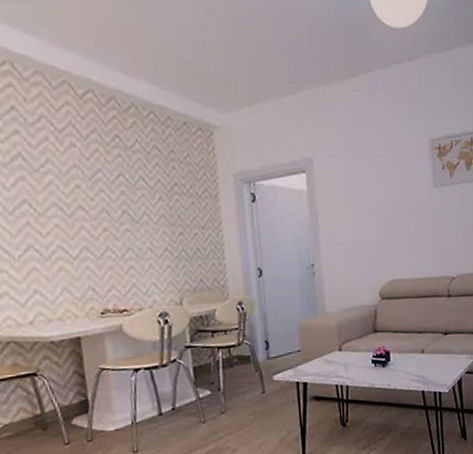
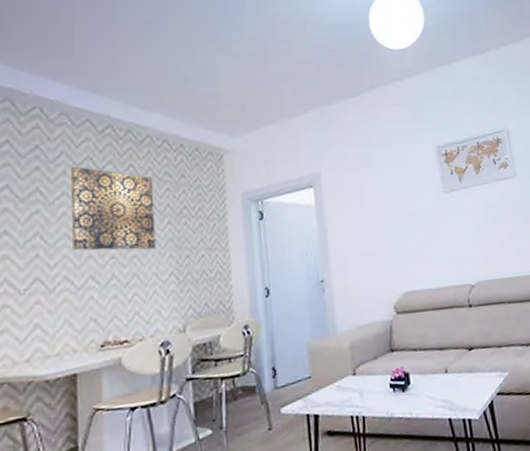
wall art: none [52,132,149,224] -> present [70,166,156,251]

